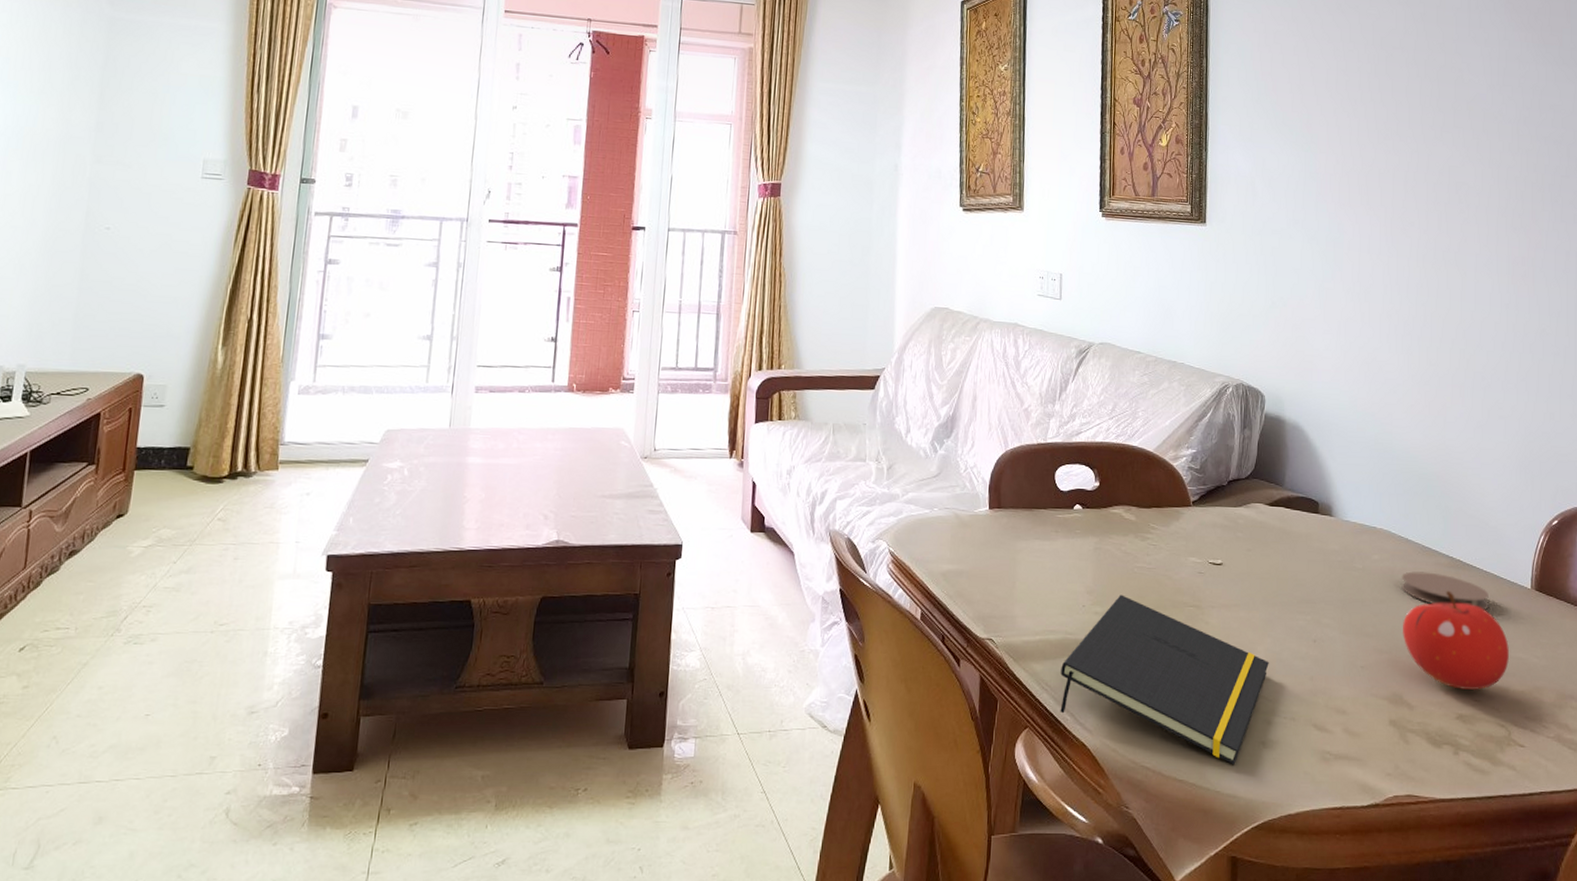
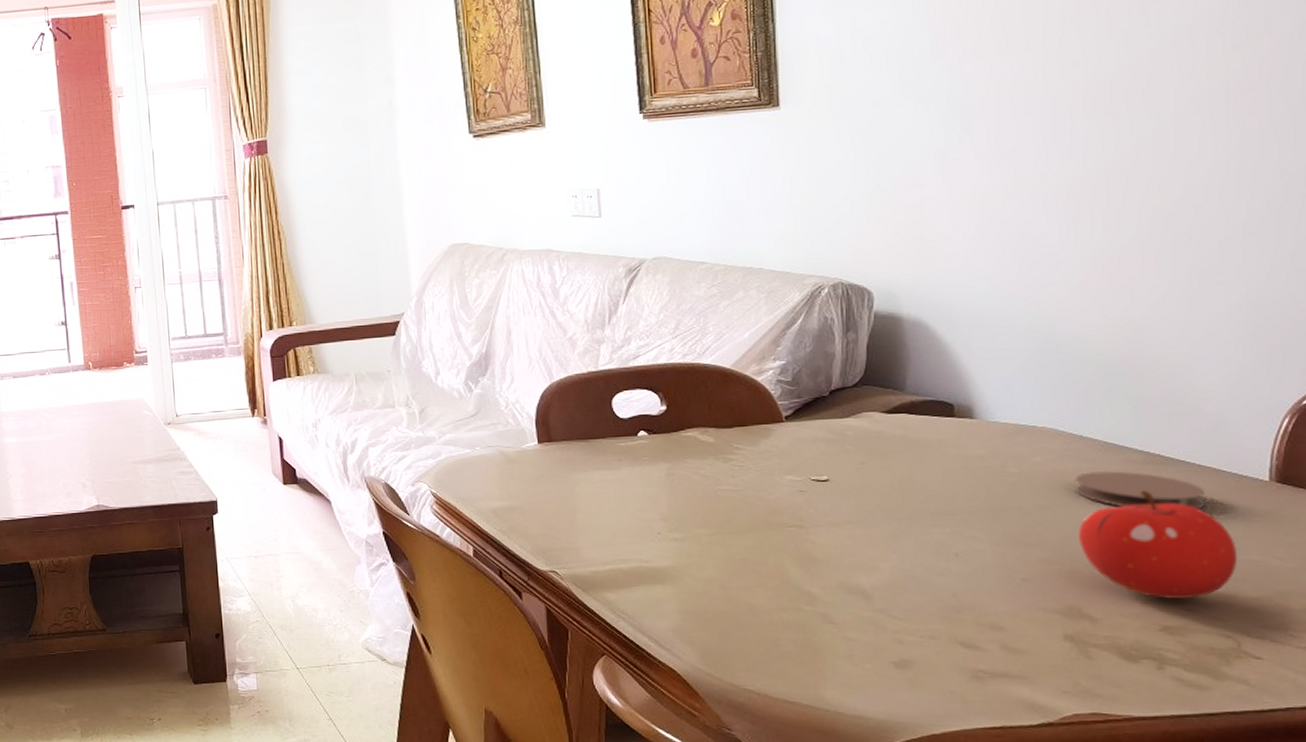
notepad: present [1060,594,1269,765] -> none [638,519,897,686]

